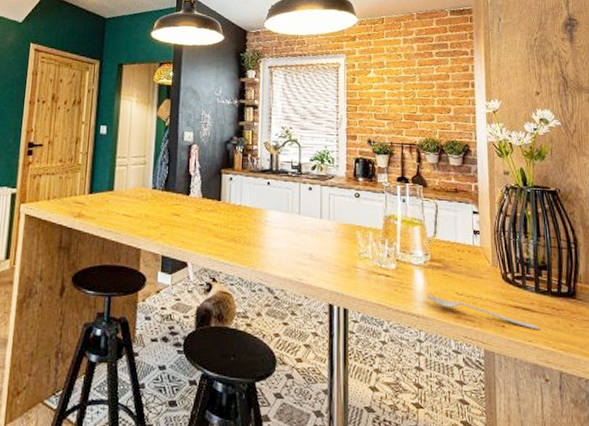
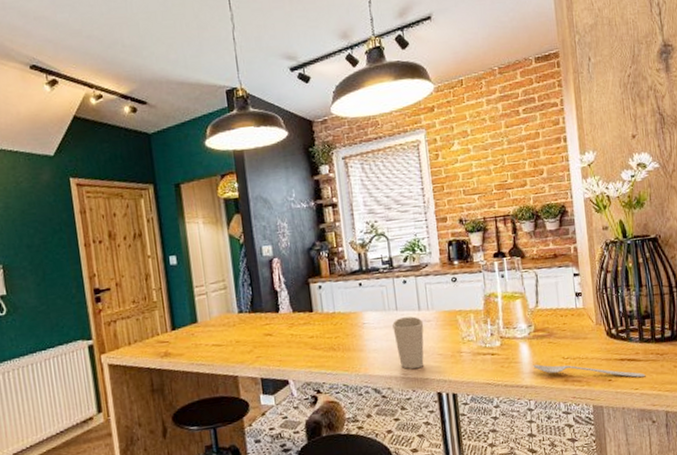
cup: none [294,222,324,276] -> present [392,316,424,369]

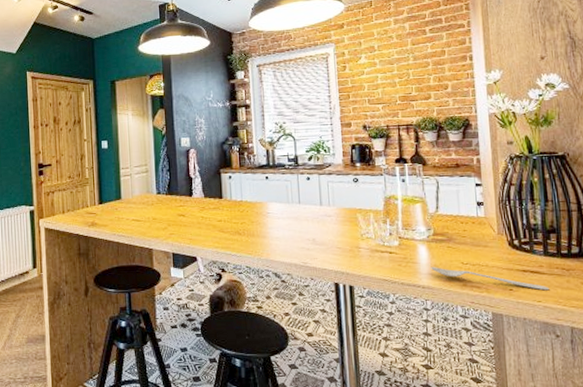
cup: present [392,316,424,369] -> none [295,210,325,259]

